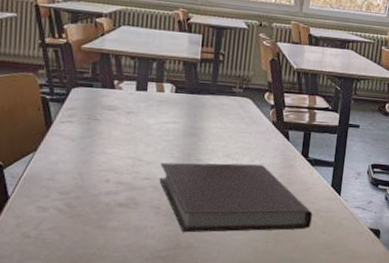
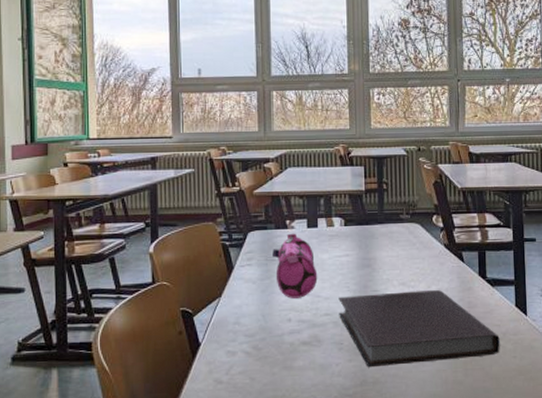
pencil case: none [96,94,142,160] -> present [272,233,318,299]

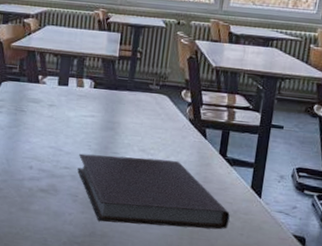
pencil case: present [272,233,318,299] -> none [22,88,63,149]

